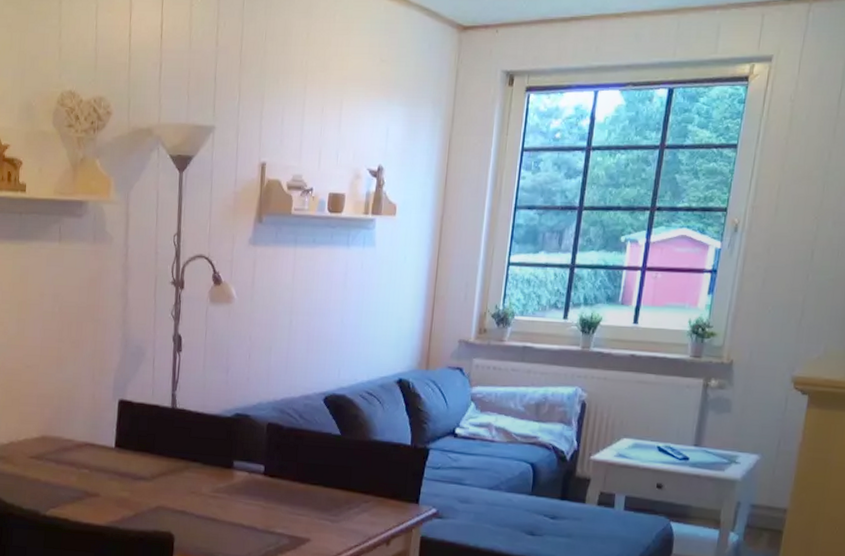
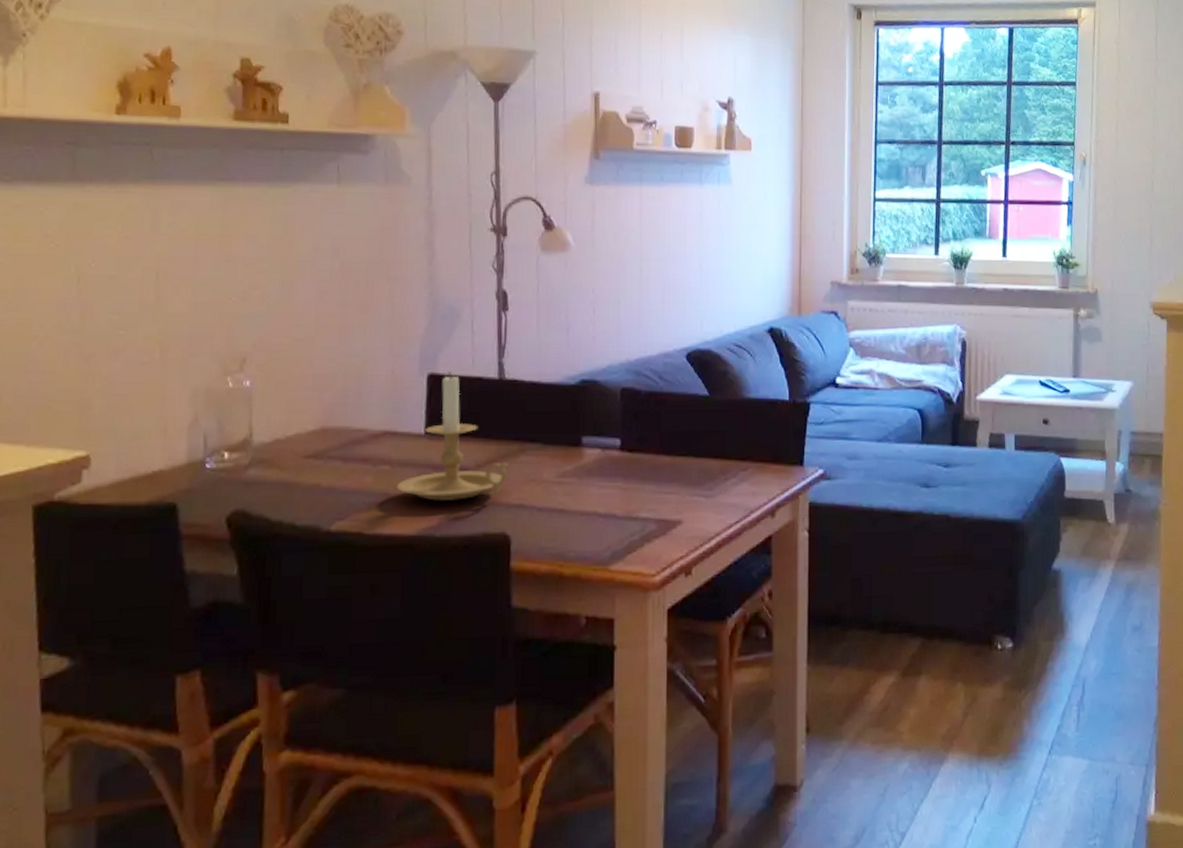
candle holder: none [93,399,175,503] -> present [396,371,508,501]

